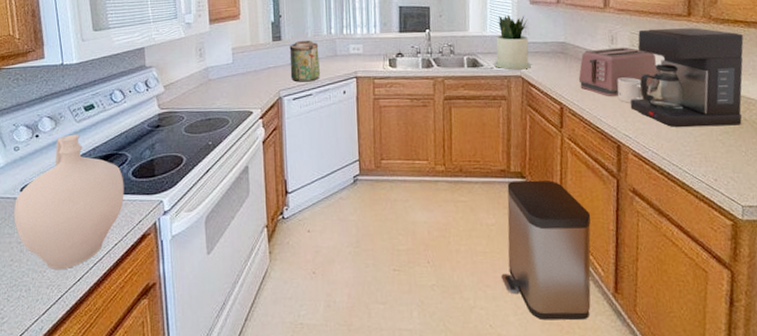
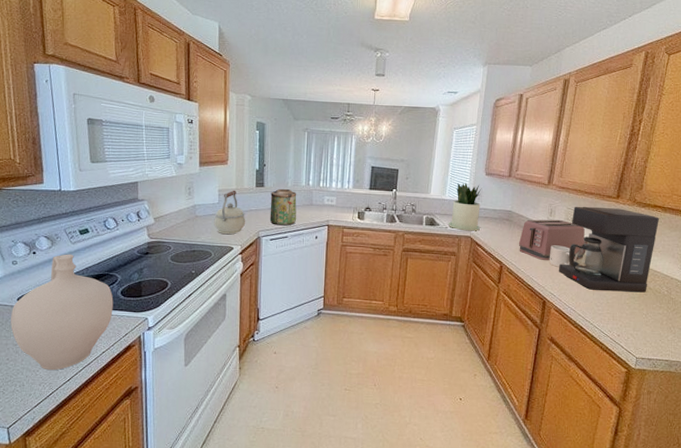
kettle: none [229,46,265,98] -> present [214,190,246,235]
pedal bin: present [501,180,591,321] -> none [434,324,514,438]

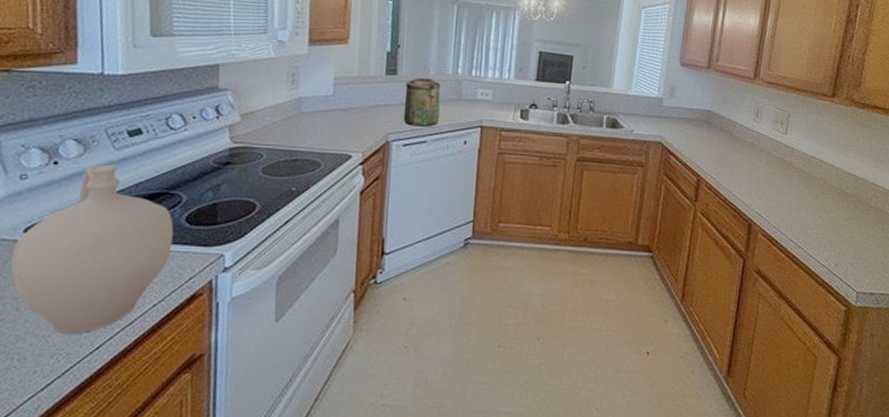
kettle: present [214,190,246,235] -> none [325,78,371,138]
planter: present [448,182,482,232] -> none [633,74,676,136]
toaster: present [518,219,585,261] -> none [719,121,796,174]
mug: present [549,245,570,268] -> none [755,153,780,182]
coffee maker: present [558,206,659,293] -> none [766,105,880,212]

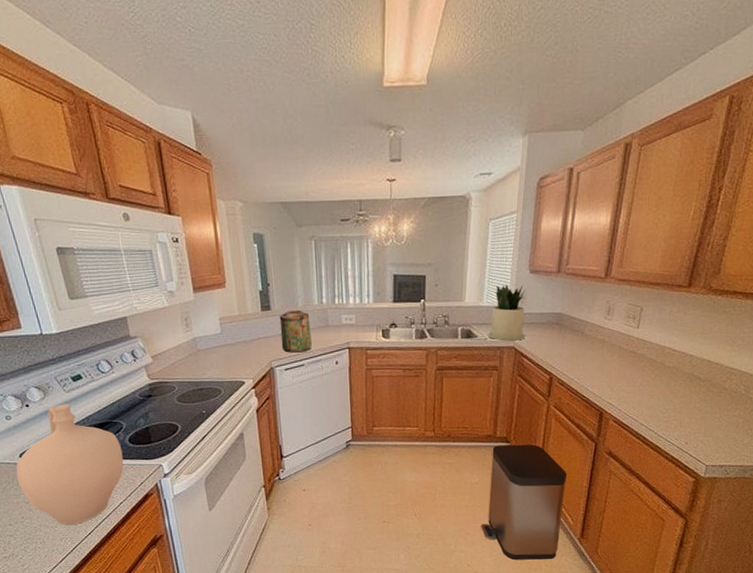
pedal bin: none [614,255,714,404] -> present [481,444,567,560]
planter: none [633,74,676,136] -> present [487,284,526,341]

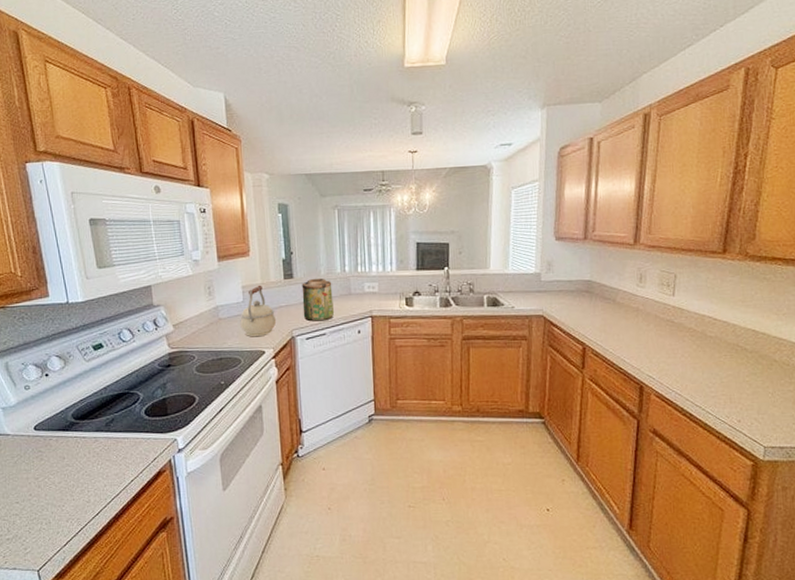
ceramic jug: present [16,403,124,526] -> none [29,373,138,505]
kettle: none [218,316,255,368] -> present [240,285,277,337]
pedal bin: present [481,444,567,560] -> none [516,420,609,555]
planter: present [487,284,526,341] -> none [514,251,555,310]

